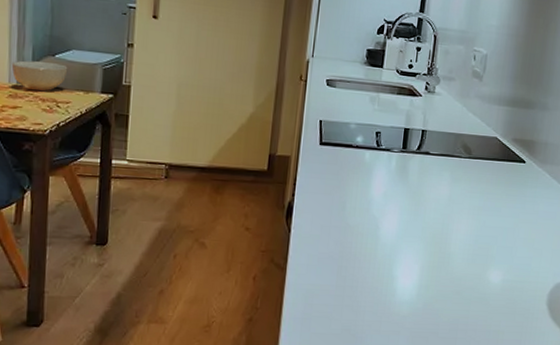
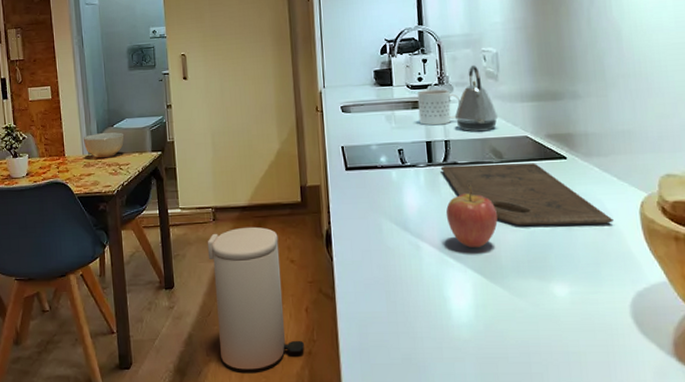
pedal bin: none [152,189,246,336] -> present [207,226,304,372]
mug: none [401,77,445,115] -> present [417,89,461,126]
fruit: none [409,175,456,234] -> present [445,184,498,249]
cutting board: none [413,153,551,224] -> present [440,163,614,226]
kettle: none [435,62,475,126] -> present [454,64,498,131]

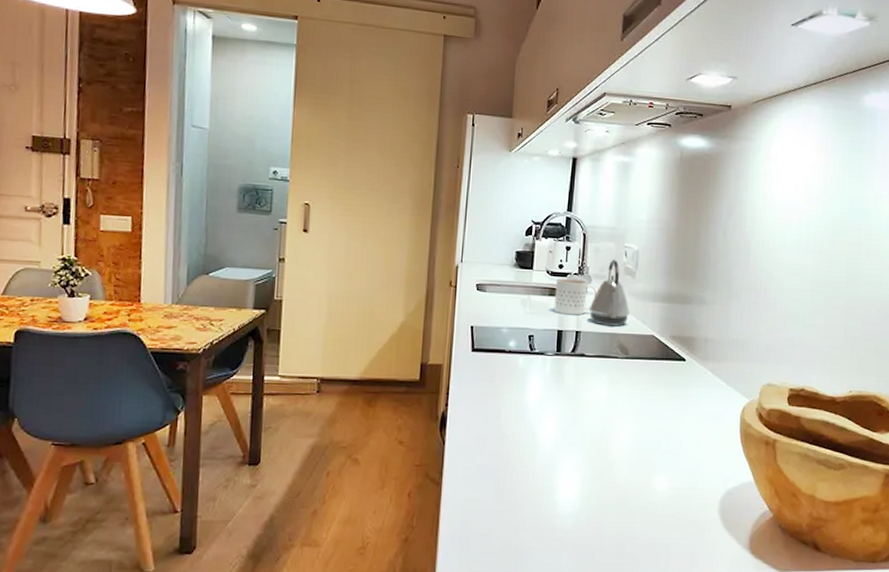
bowl: present [83,131,125,159] -> none [167,280,222,310]
pedal bin: present [207,226,304,372] -> none [305,402,401,559]
cutting board: present [440,163,614,226] -> none [567,356,717,425]
fruit: present [445,184,498,249] -> none [566,377,615,441]

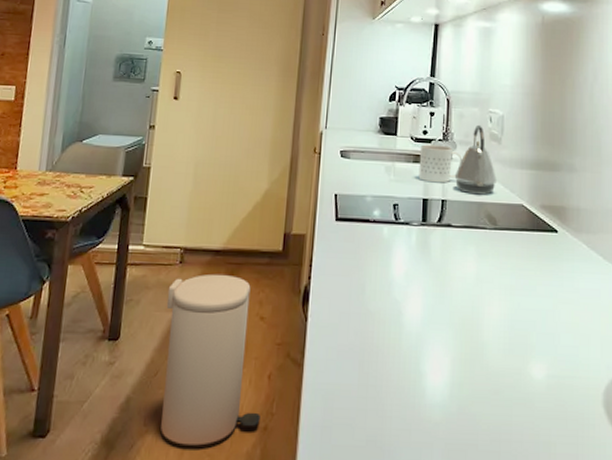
pedal bin: none [305,402,401,559] -> present [160,274,260,449]

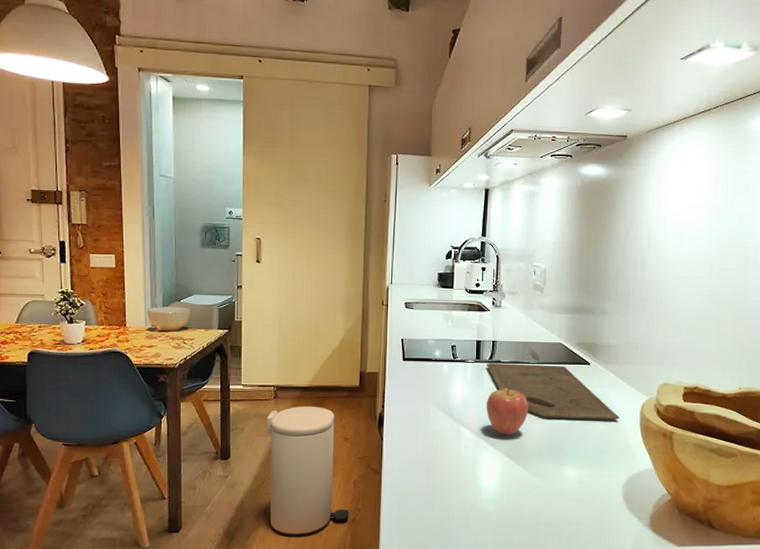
bowl: none [42,147,94,178] -> present [146,306,191,332]
mug: present [418,144,463,183] -> none [472,295,510,327]
fruit: none [433,249,484,320] -> present [486,381,528,435]
cutting board: none [434,226,595,304] -> present [486,362,619,420]
kettle: present [454,124,496,194] -> none [503,277,539,335]

